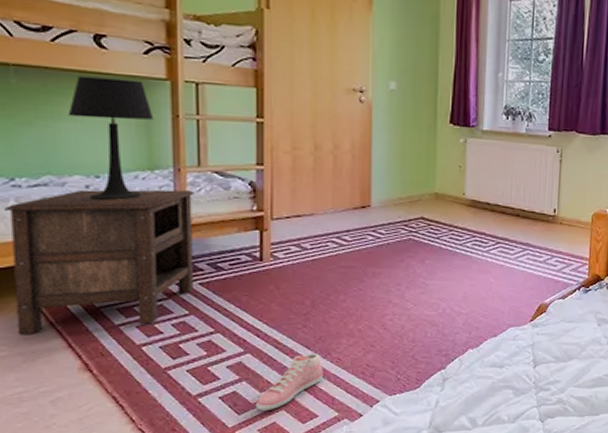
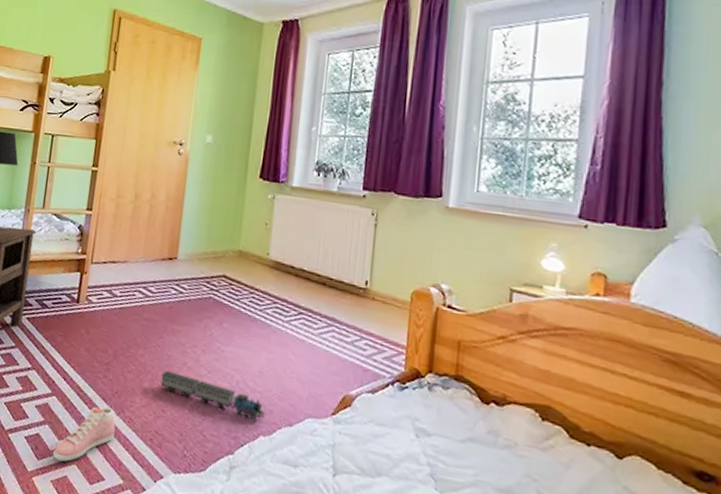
toy train: none [366,311,472,337] -> present [160,371,265,420]

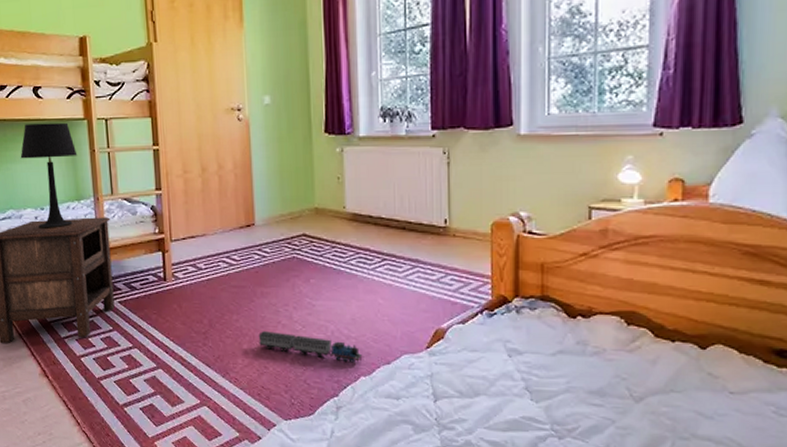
sneaker: present [52,406,116,462] -> none [168,372,223,425]

